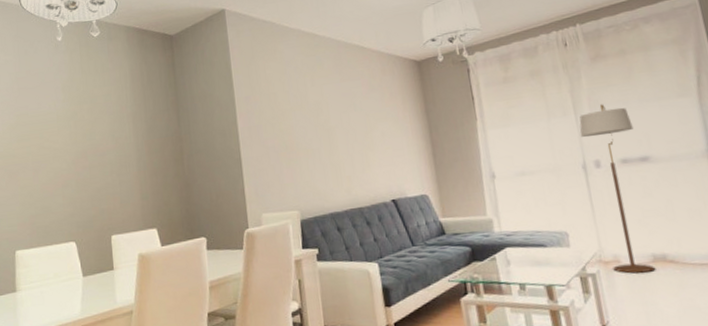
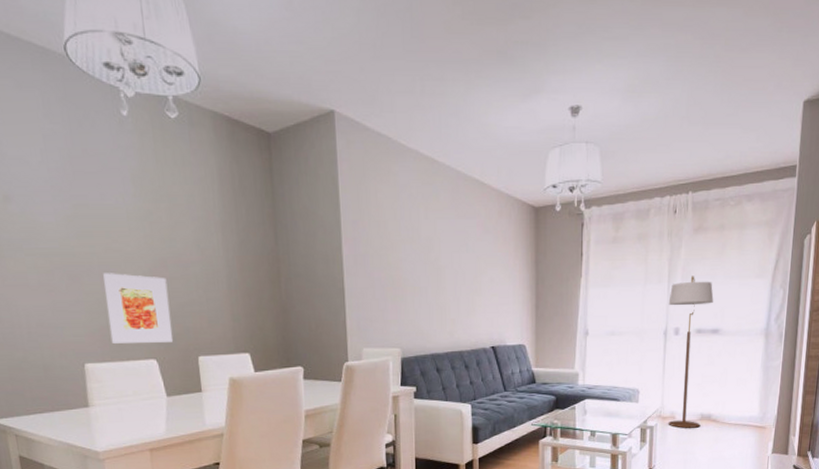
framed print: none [36,166,90,230] -> present [103,273,173,343]

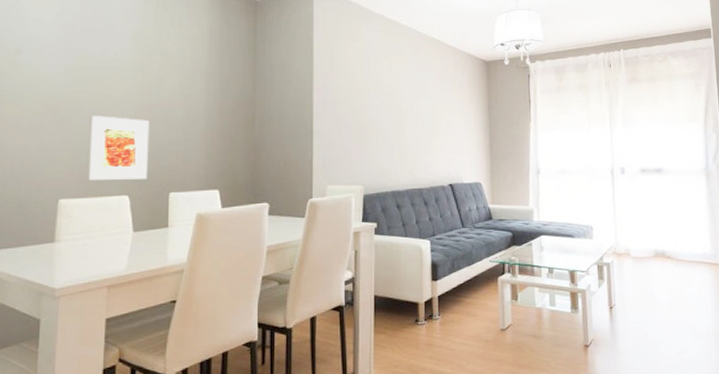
floor lamp: present [668,276,714,428] -> none [612,120,656,265]

